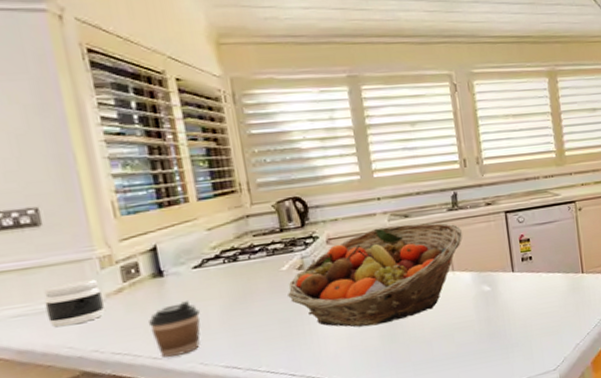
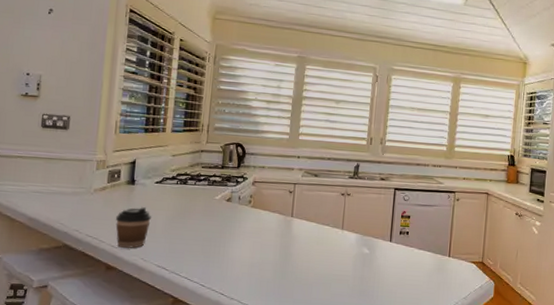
jar: present [44,279,105,328] -> none [54,174,93,208]
fruit basket: present [288,222,463,327] -> none [215,180,357,261]

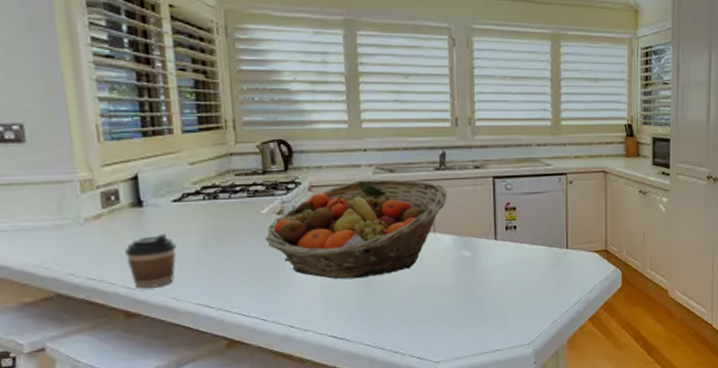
fruit basket: none [215,180,357,261] -> present [265,179,448,280]

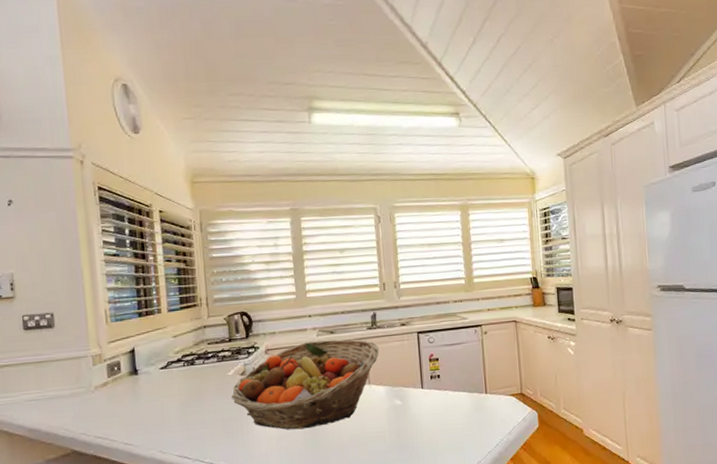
coffee cup: present [124,232,177,288] -> none [123,395,163,444]

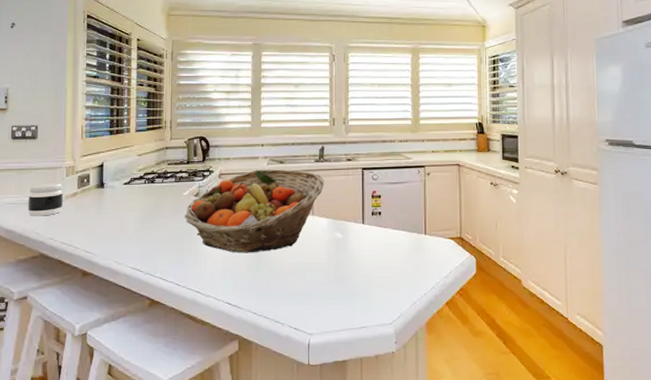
jar: none [51,374,93,412] -> present [28,183,64,216]

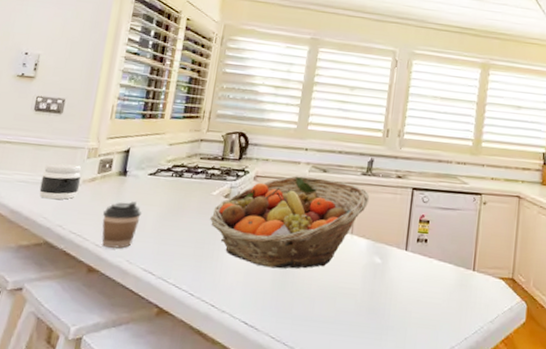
coffee cup: none [87,208,122,252] -> present [102,200,142,248]

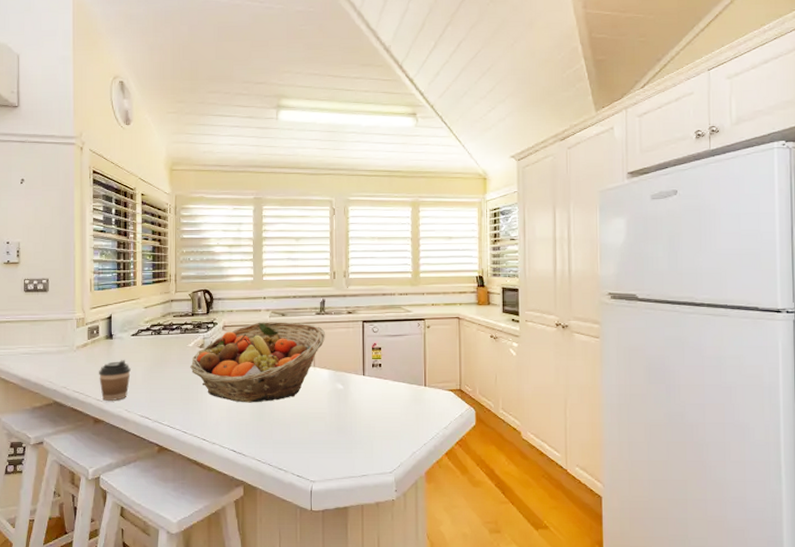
jar: present [39,163,82,200] -> none [41,334,75,366]

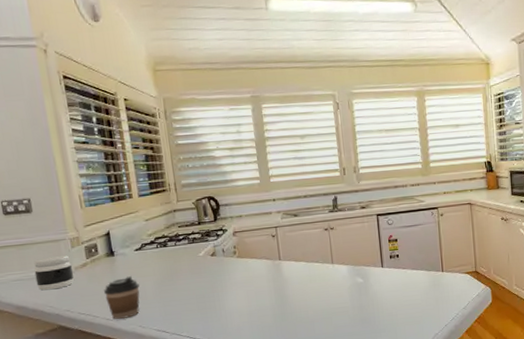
jar: none [41,334,75,366] -> present [34,255,74,291]
fruit basket: present [190,322,326,403] -> none [203,221,342,306]

